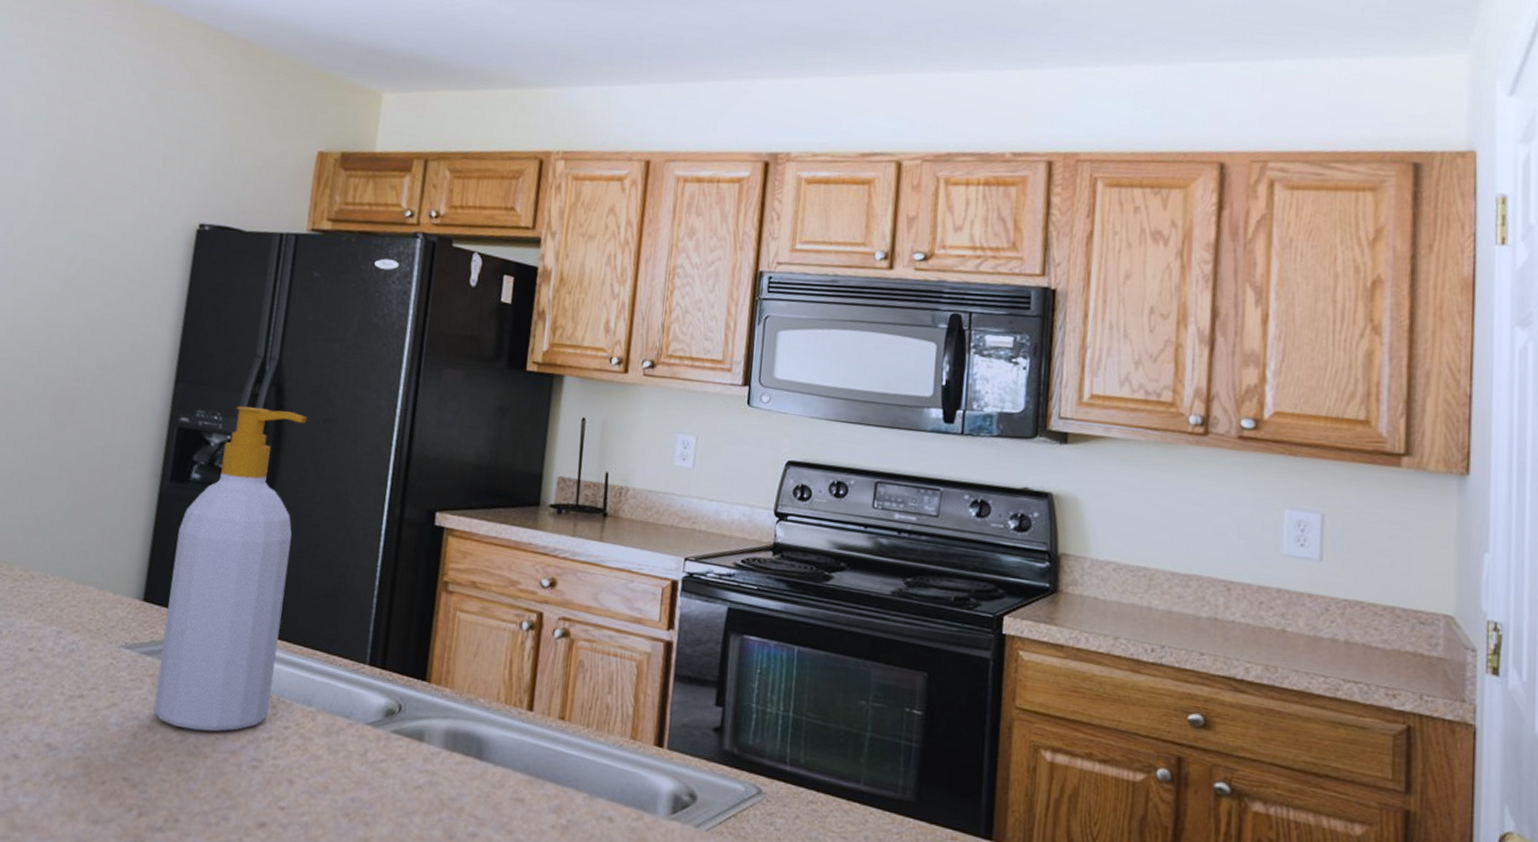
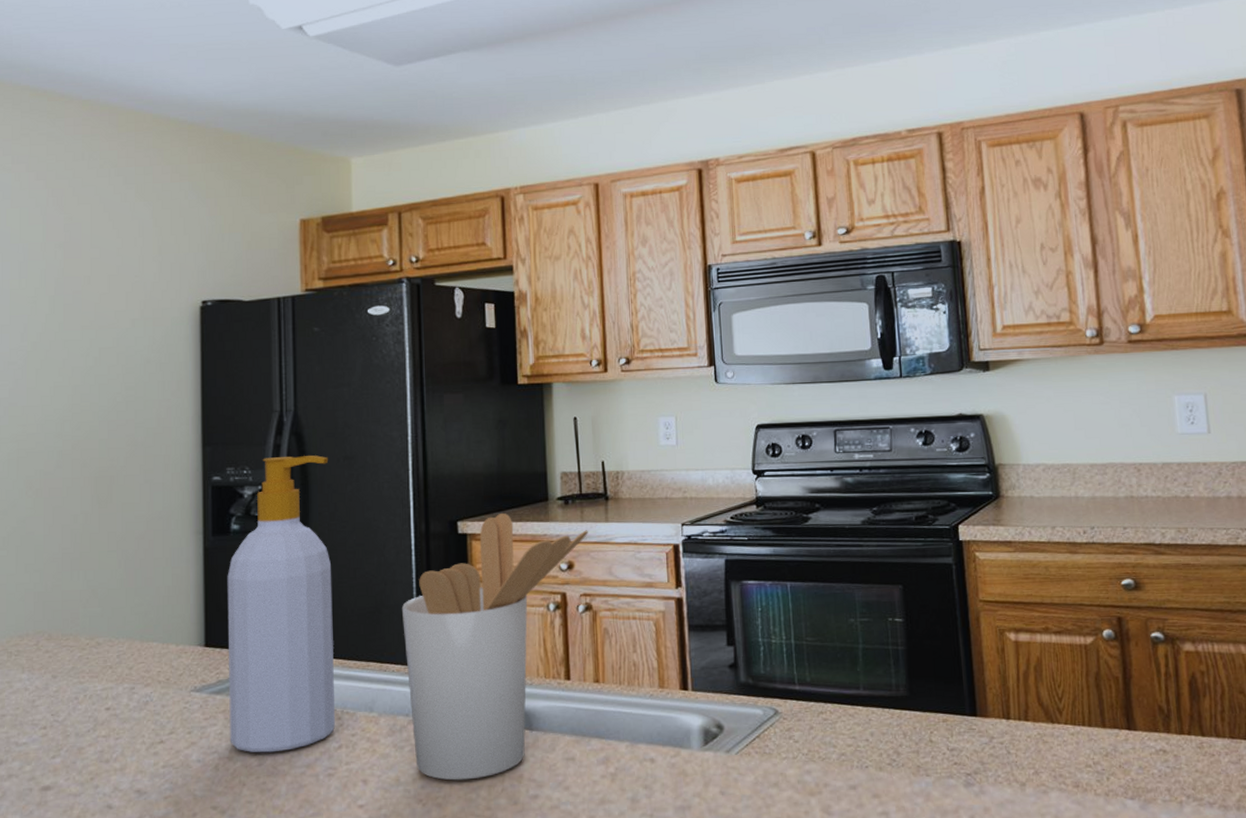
utensil holder: none [349,510,579,803] -> present [401,512,588,781]

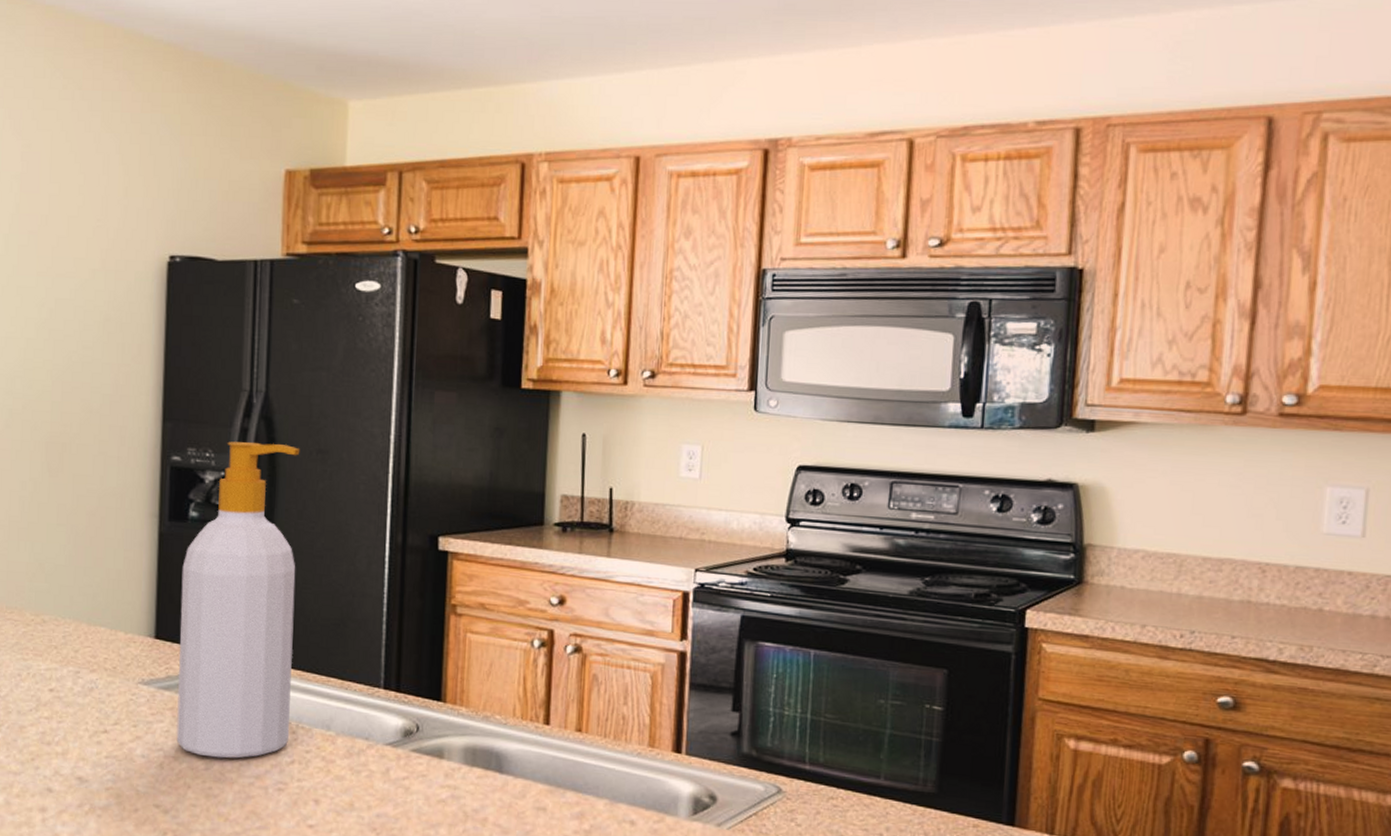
utensil holder: present [401,512,588,781] -> none [369,532,586,816]

